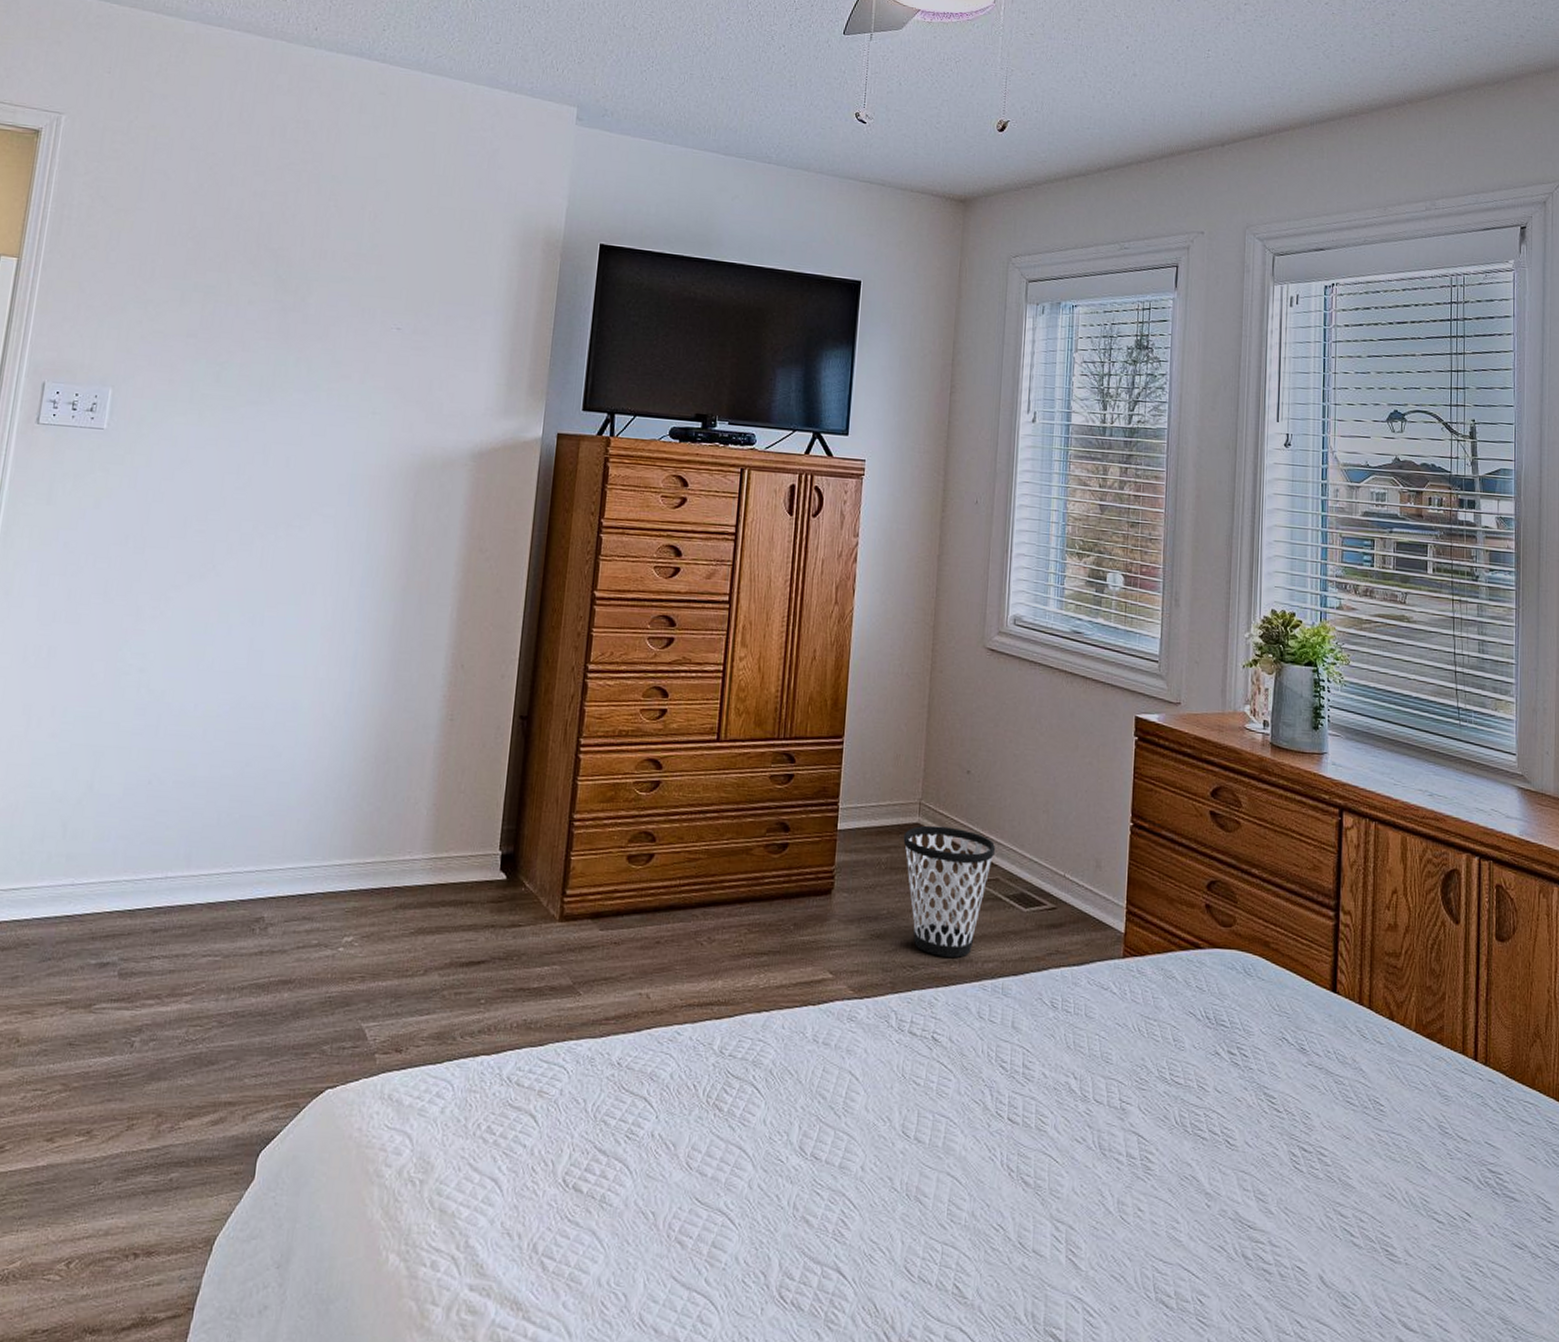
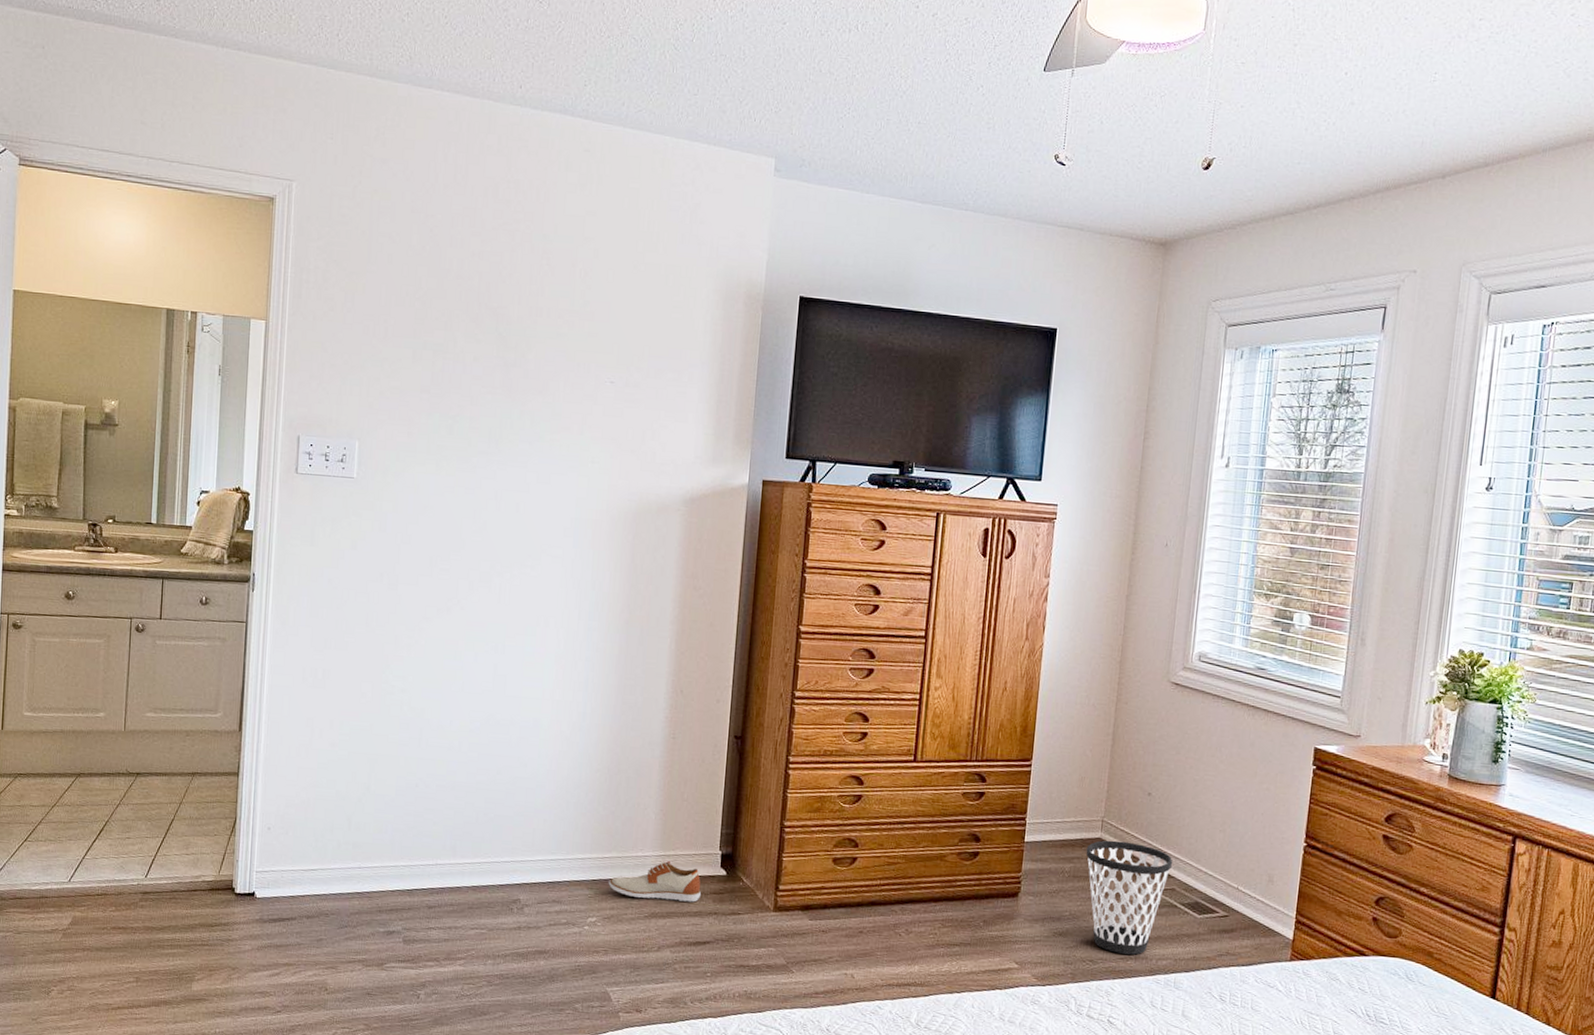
shoe: none [369,865,477,914] -> present [608,861,701,902]

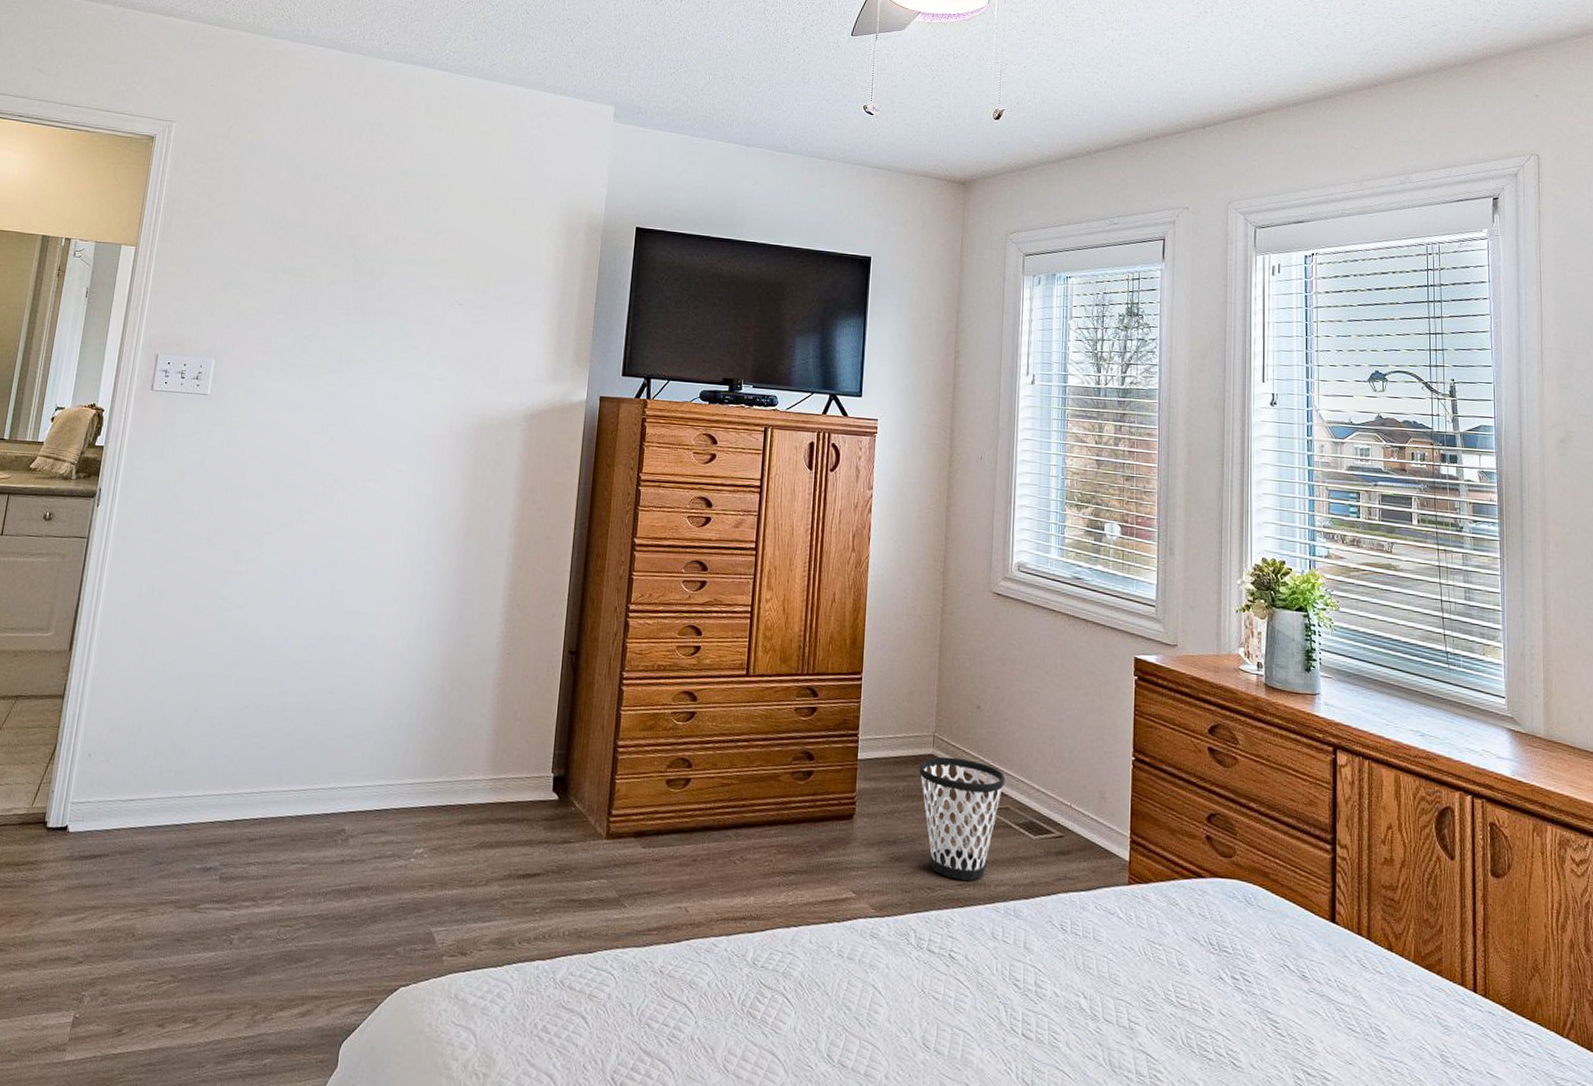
shoe: present [608,861,701,902] -> none [437,785,532,830]

